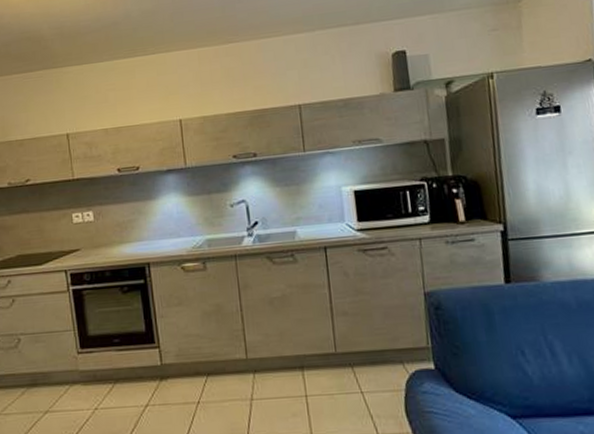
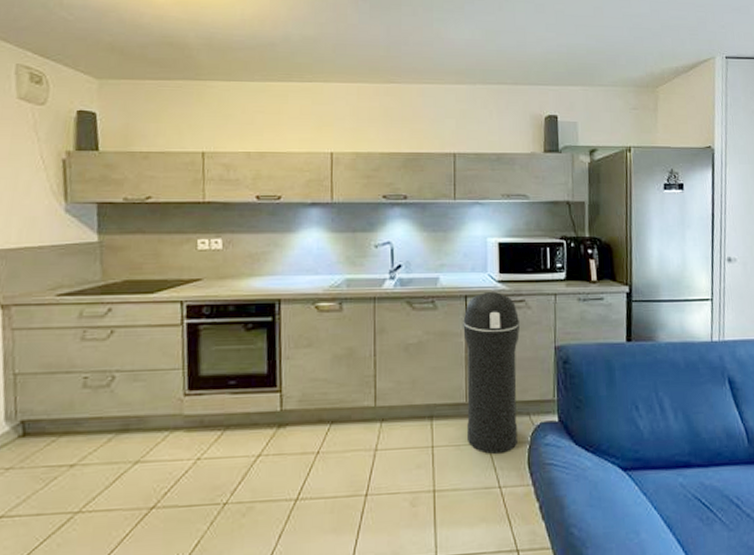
trash can: none [324,240,393,403] -> present [463,291,521,455]

